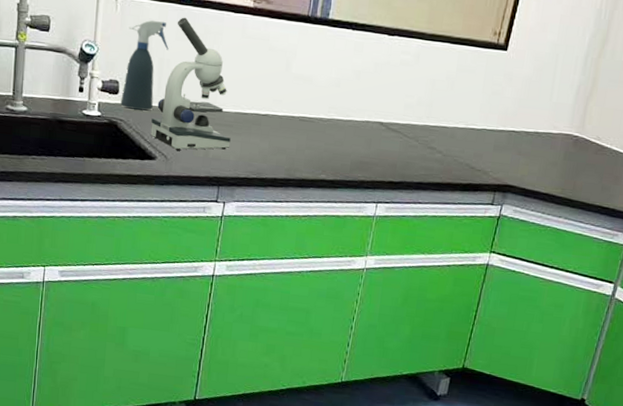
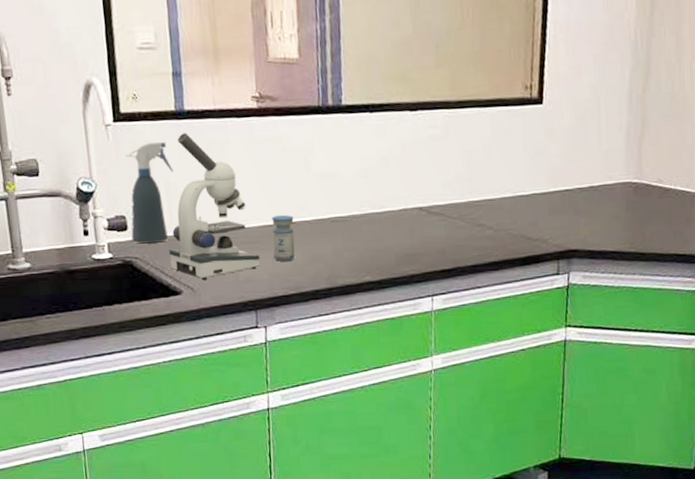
medicine bottle: none [243,105,267,148] -> present [272,214,295,261]

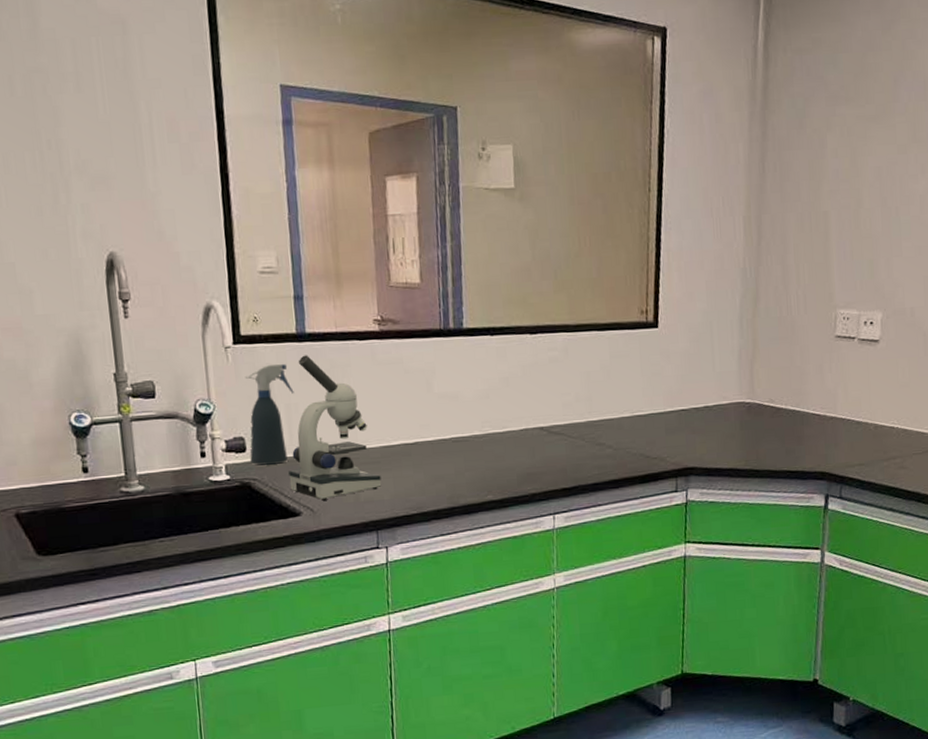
medicine bottle: present [272,214,295,261] -> none [393,435,417,481]

